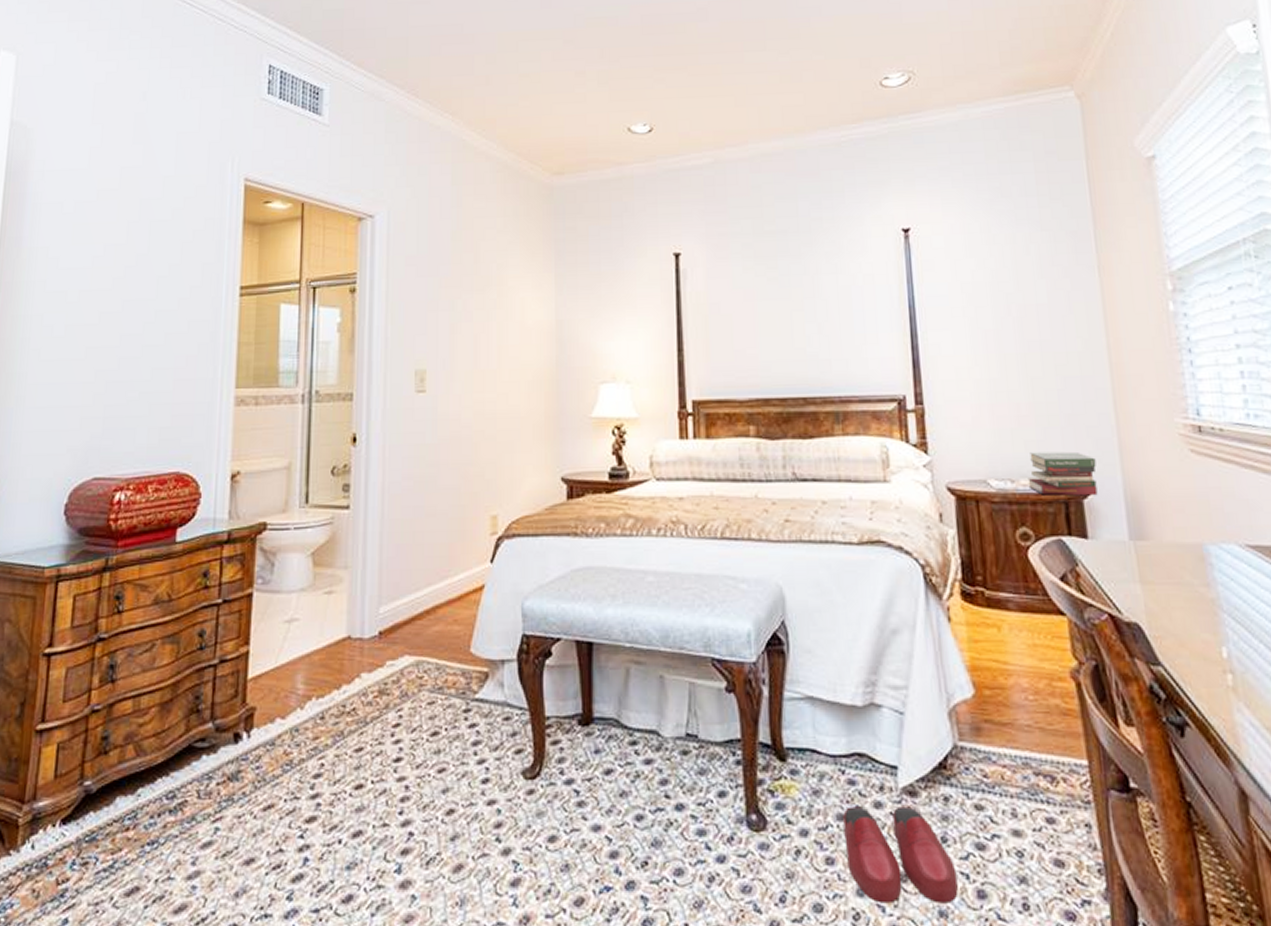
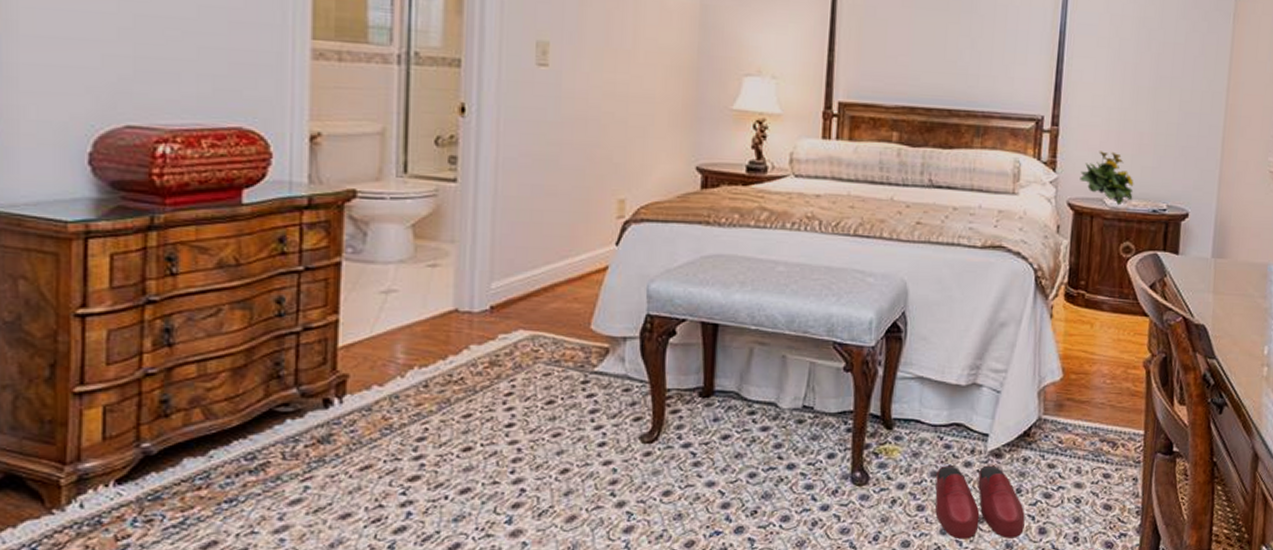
flowering plant: none [956,427,1021,487] -> present [1080,151,1134,206]
books: present [1027,451,1098,496] -> none [1137,177,1198,219]

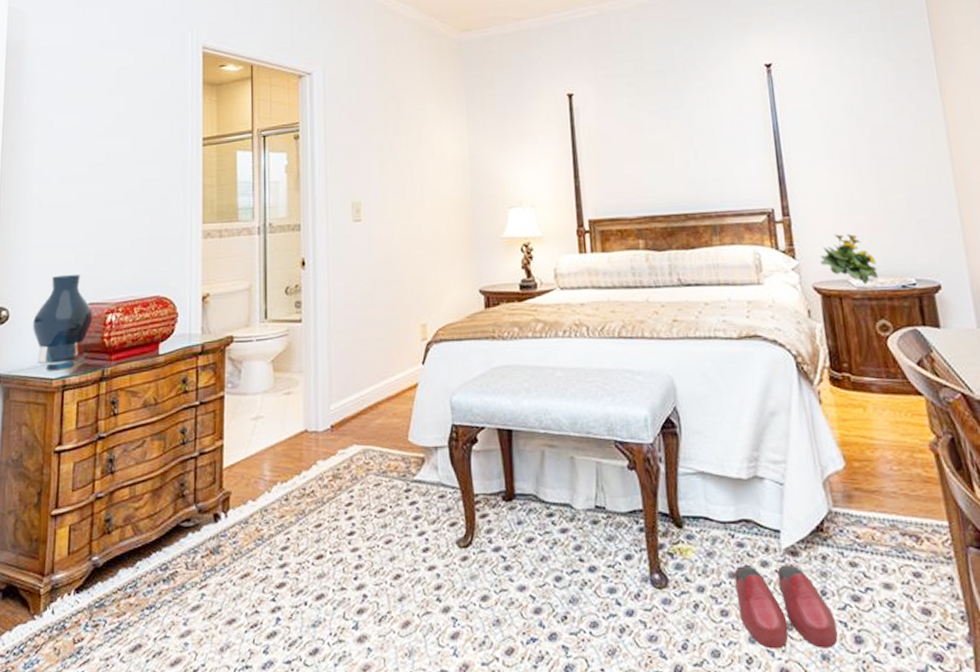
vase: none [28,82,133,212] -> present [32,274,93,371]

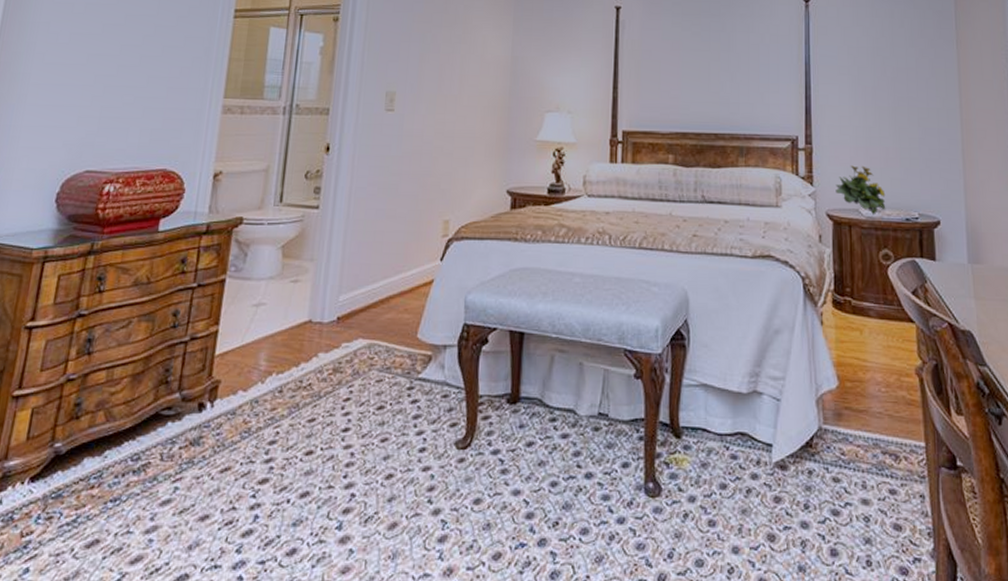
vase: present [32,274,93,371] -> none [16,138,89,240]
slippers: present [734,564,838,649] -> none [725,477,815,560]

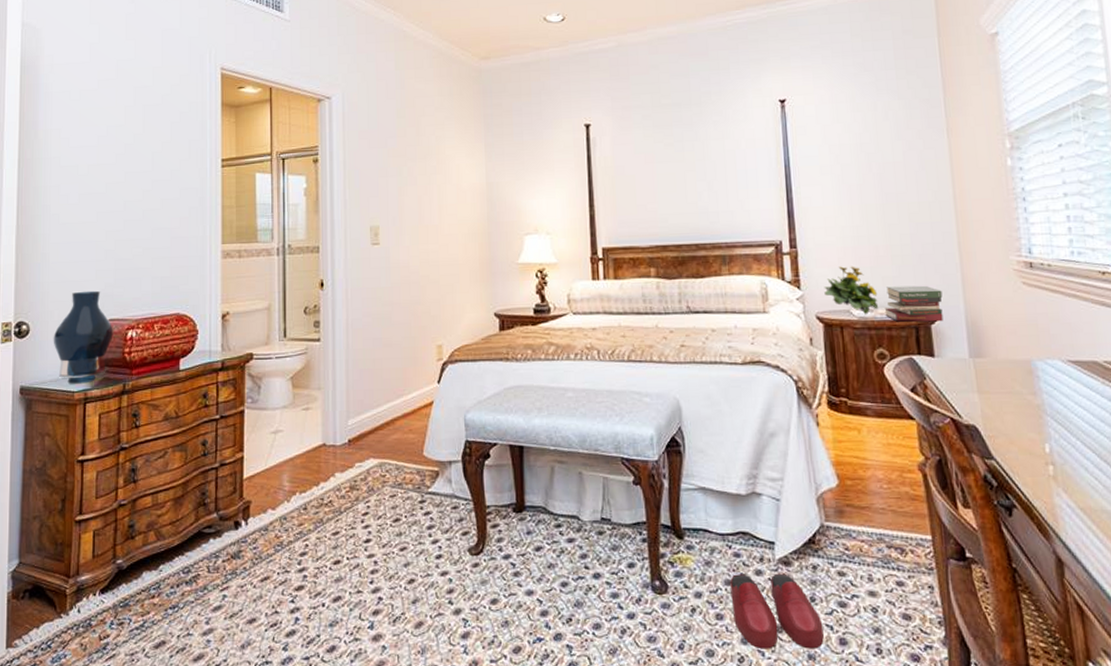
vase: none [16,138,89,240] -> present [53,290,113,384]
slippers: none [725,477,815,560] -> present [730,573,824,649]
books: none [891,188,946,226] -> present [884,285,943,322]

